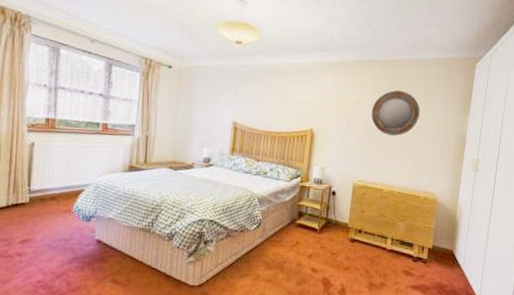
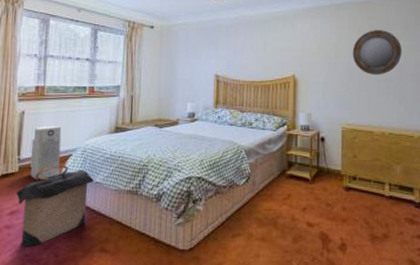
laundry hamper: none [27,198,109,274] -> present [16,164,96,247]
air purifier: none [40,159,74,212] -> present [29,126,62,180]

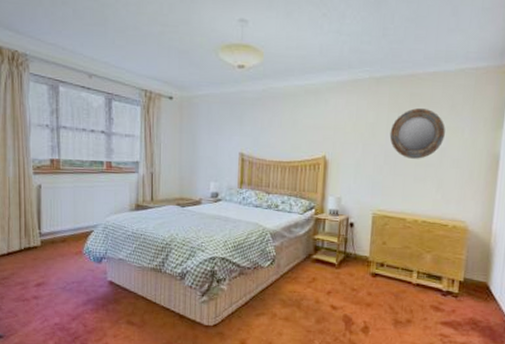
laundry hamper: present [16,164,96,247] -> none [40,240,119,317]
air purifier: present [29,126,62,180] -> none [51,201,83,255]

